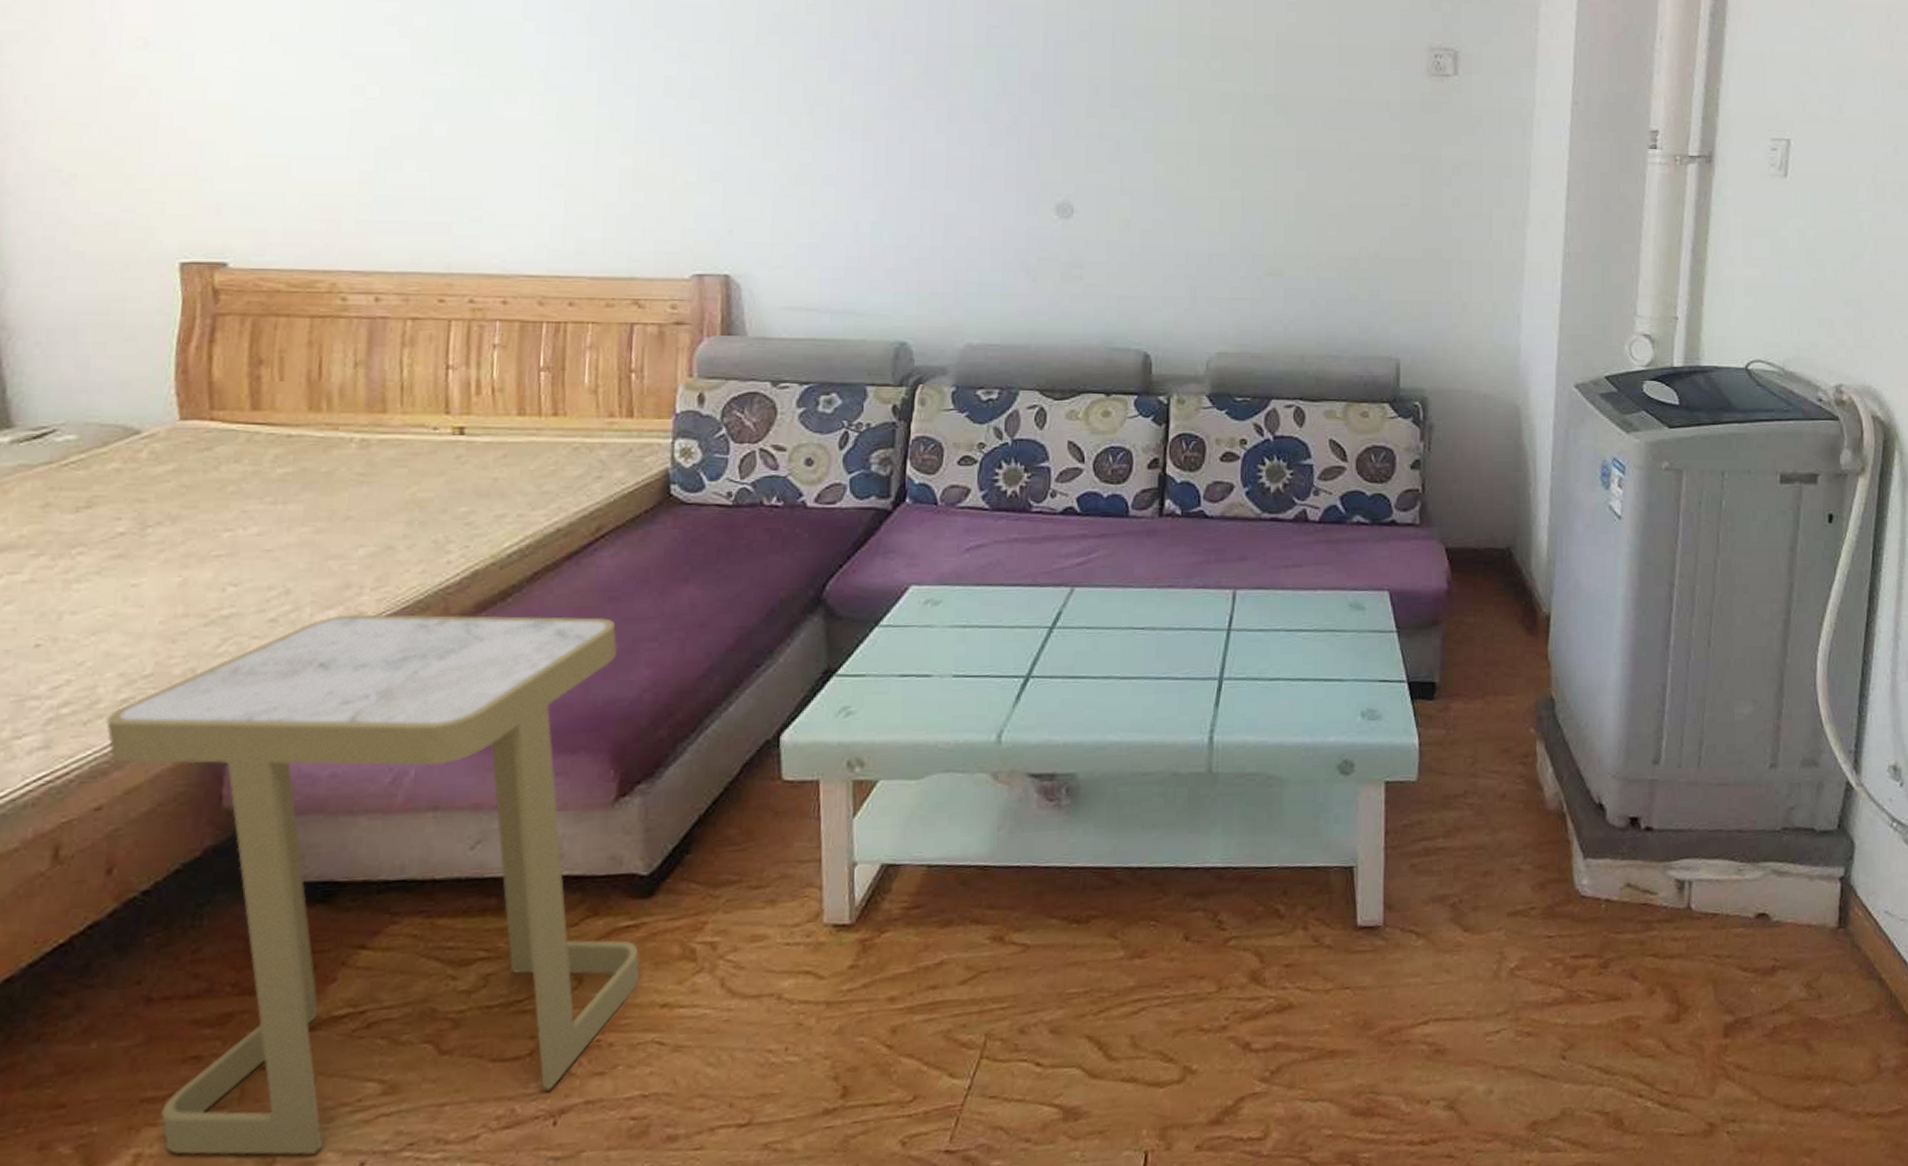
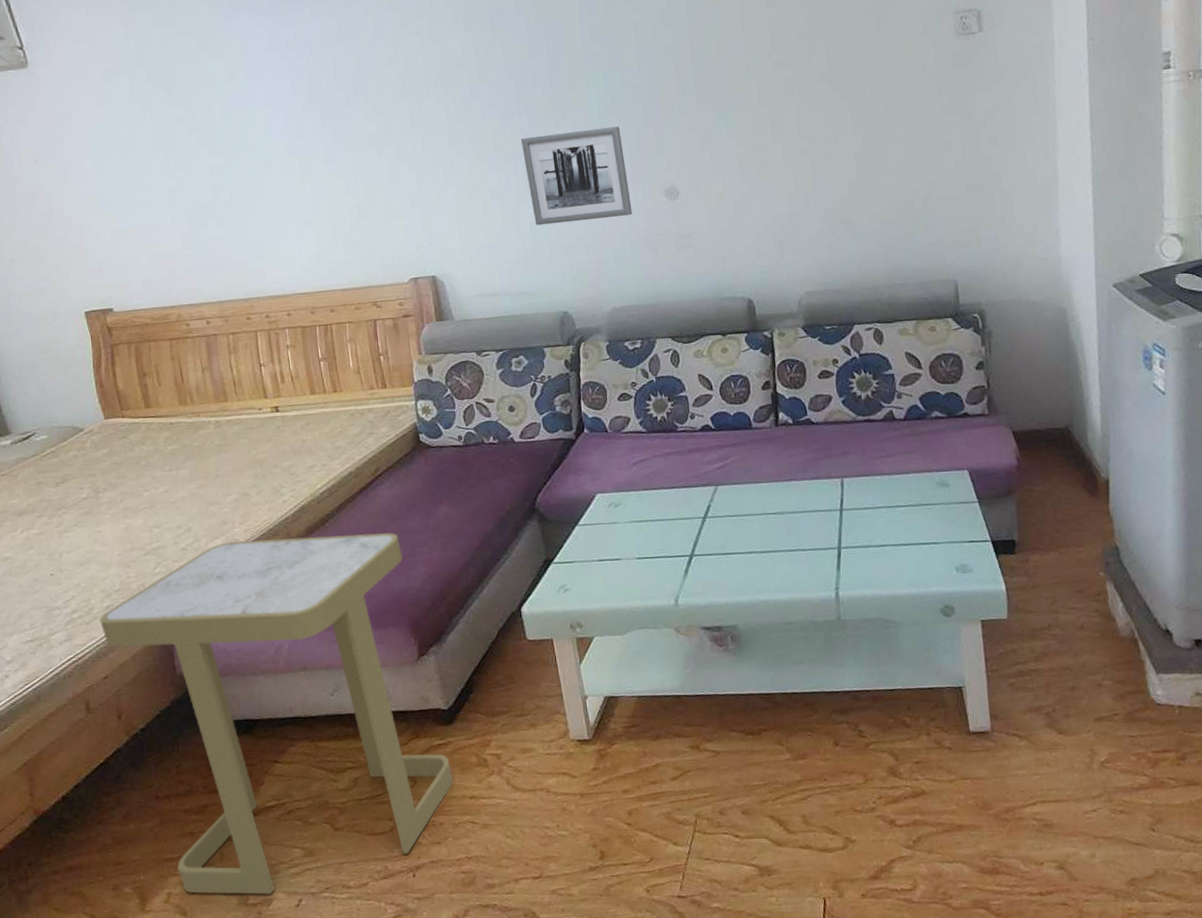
wall art: none [875,115,1011,231] -> present [520,126,633,226]

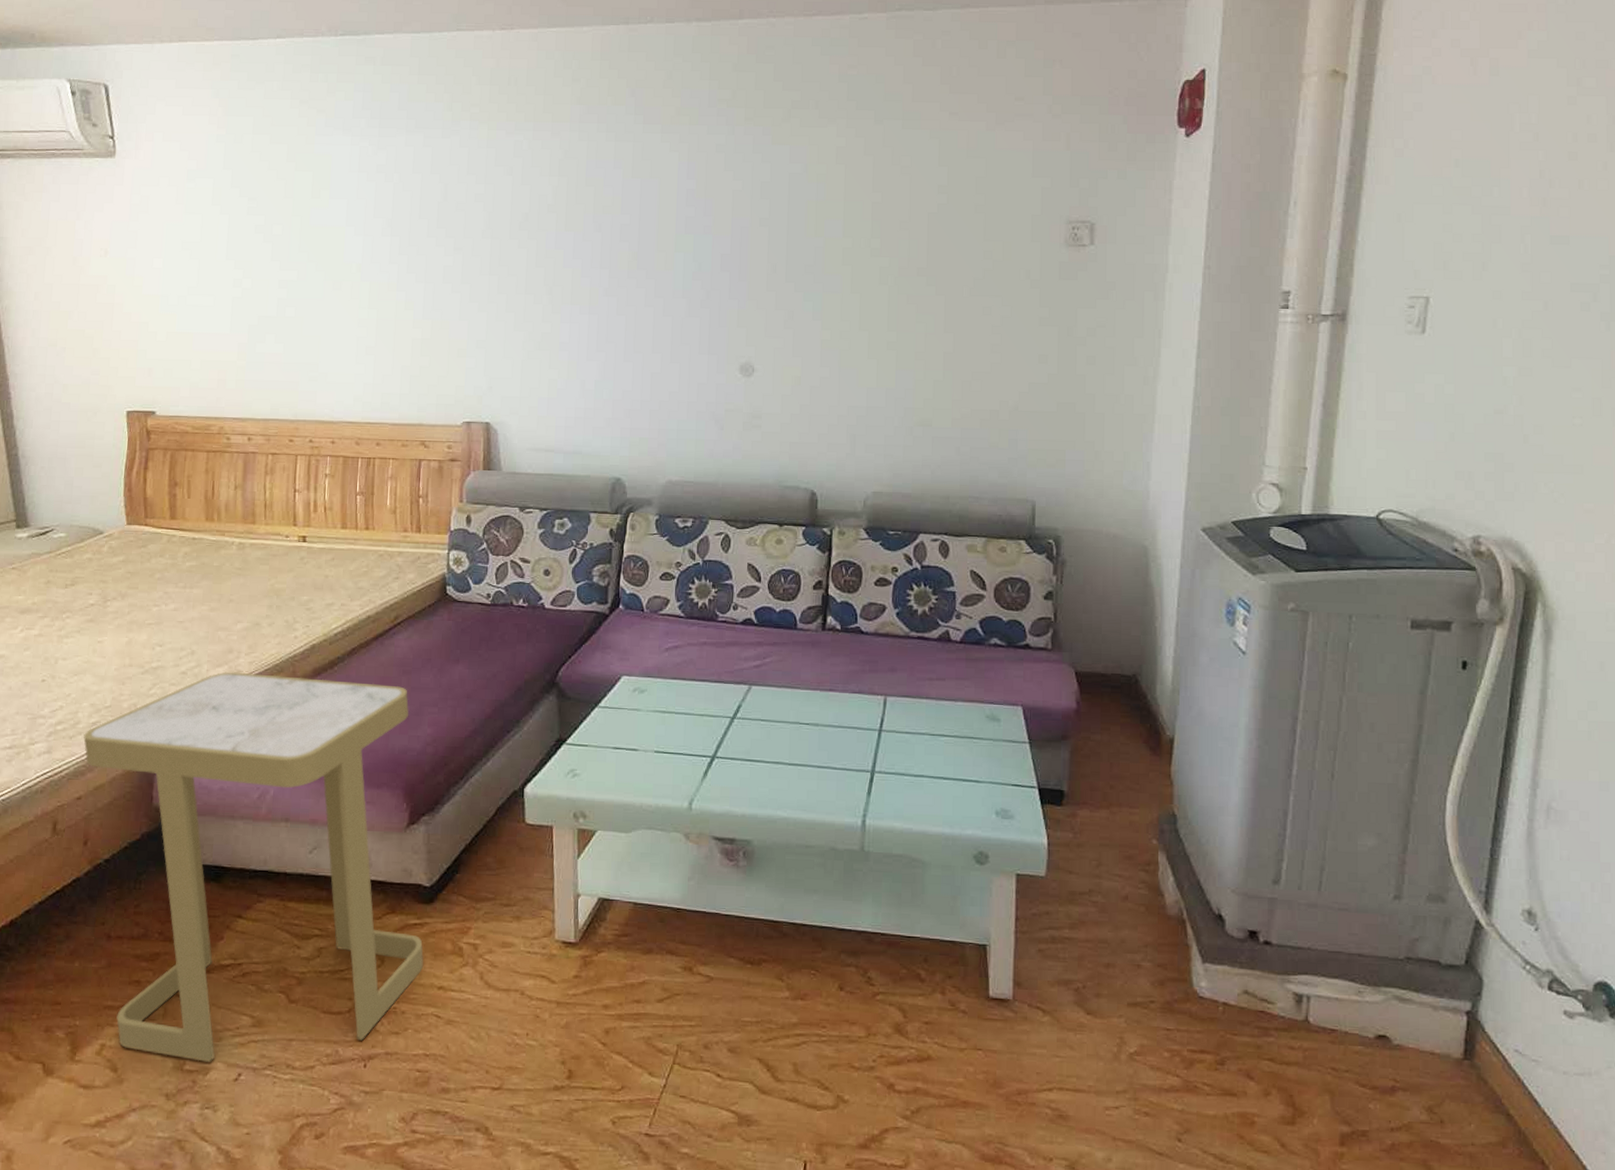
wall art: present [520,126,633,226] -> none [598,292,704,387]

